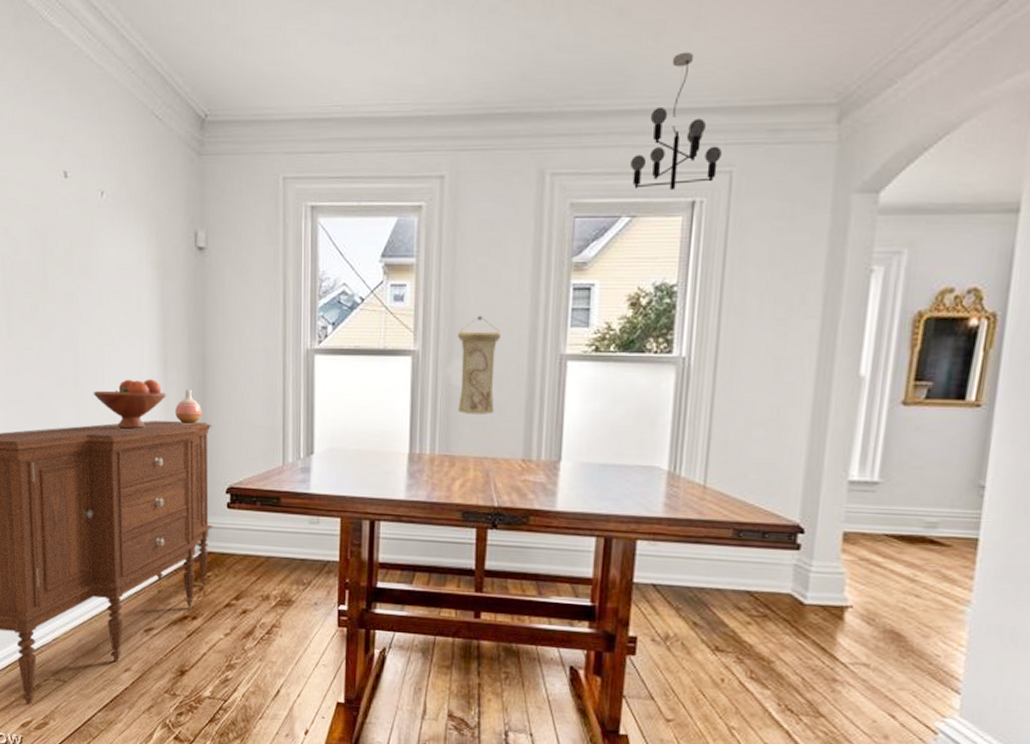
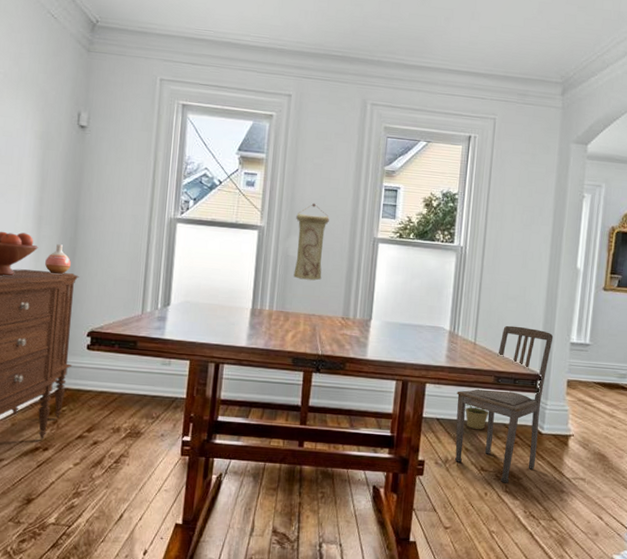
chandelier: present [630,52,722,191] -> none [427,33,489,127]
dining chair: none [677,460,822,668] -> present [454,325,554,483]
potted plant: none [692,565,726,599] -> present [465,404,489,430]

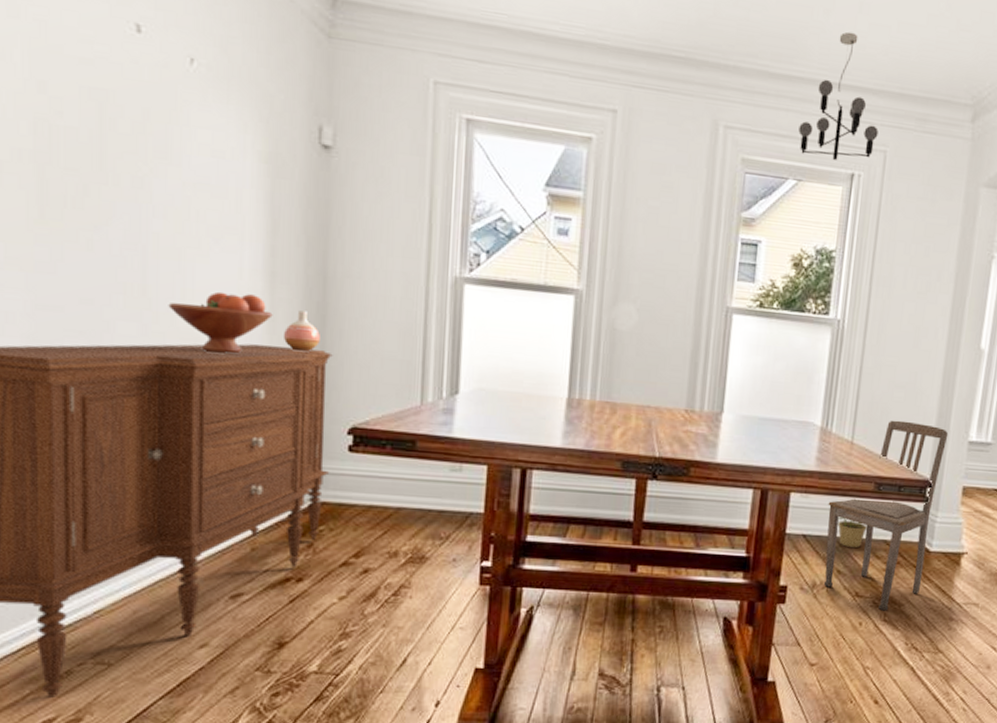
wall scroll: present [293,203,329,281] -> none [622,259,669,362]
chandelier: none [427,33,489,127] -> present [798,31,879,161]

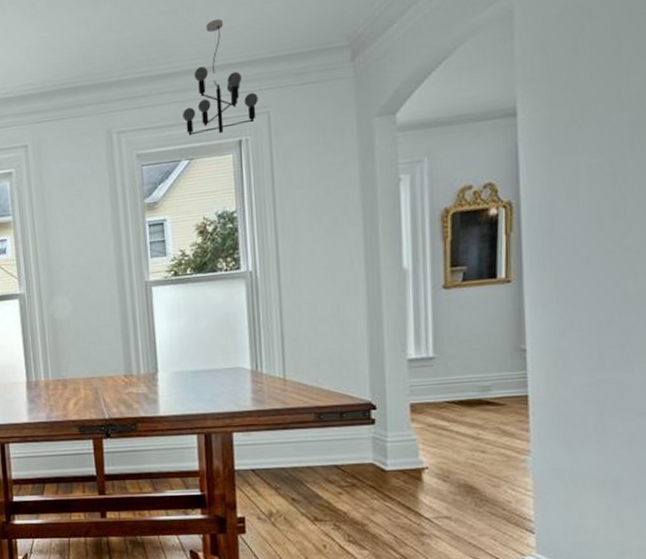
dining chair: present [823,420,948,611] -> none [271,350,384,532]
potted plant: present [838,517,867,549] -> none [284,448,315,477]

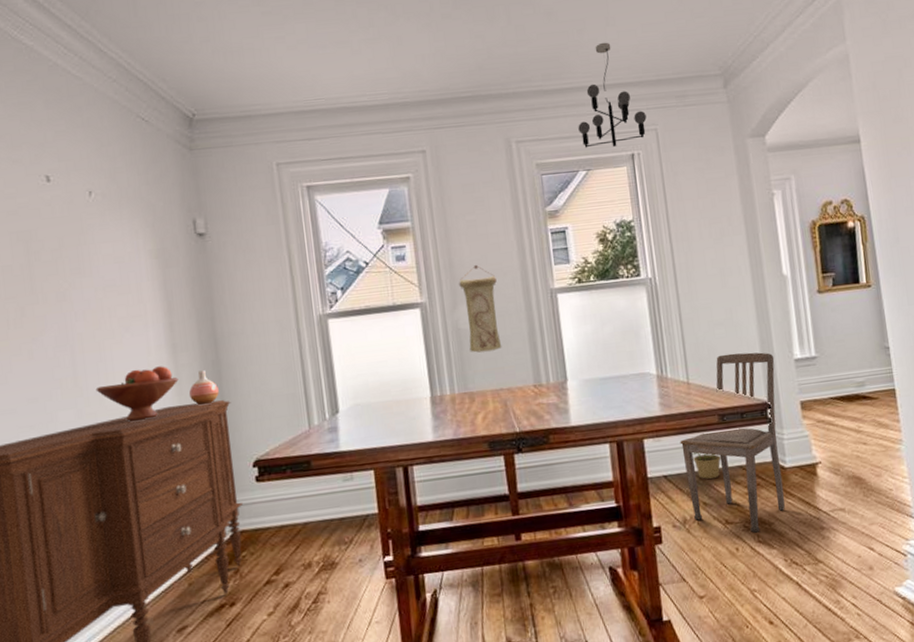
wall scroll: none [56,257,95,343] -> present [459,264,502,353]
dining chair: none [271,350,384,532] -> present [680,352,785,533]
potted plant: none [284,448,315,477] -> present [693,452,721,480]

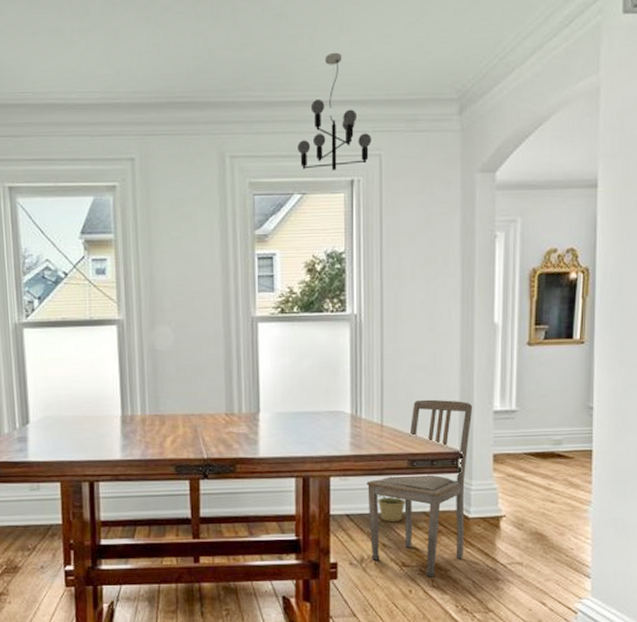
wall scroll: present [459,264,502,353] -> none [158,284,197,376]

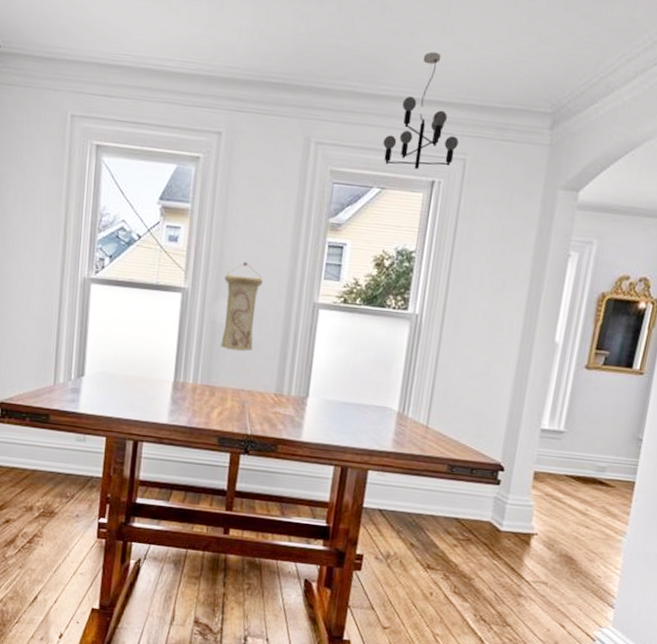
wall scroll: none [158,284,197,376] -> present [220,261,263,351]
dining chair: present [366,399,473,578] -> none [397,407,521,584]
potted plant: present [378,494,406,522] -> none [412,494,440,524]

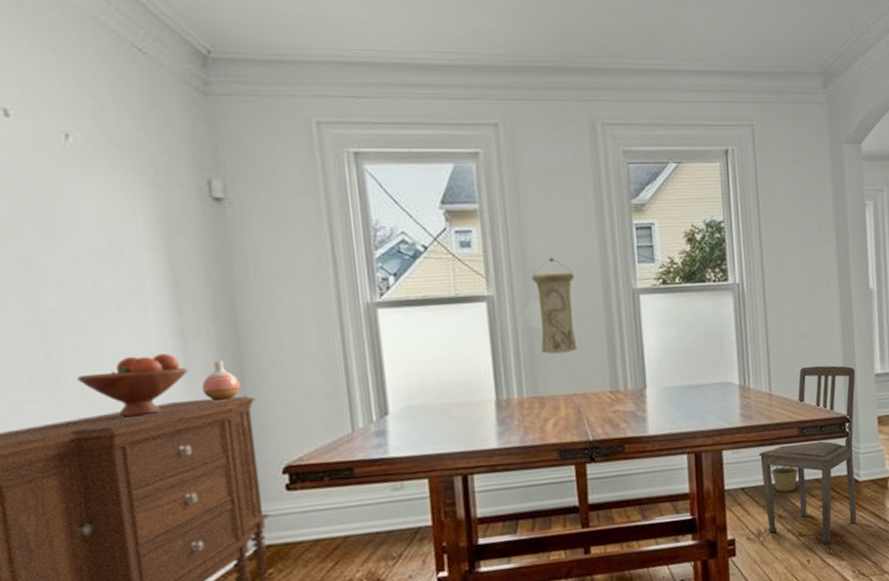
chandelier: present [383,51,459,170] -> none [670,23,743,141]
dining chair: none [397,407,521,584] -> present [759,365,857,545]
potted plant: none [412,494,440,524] -> present [771,465,798,492]

